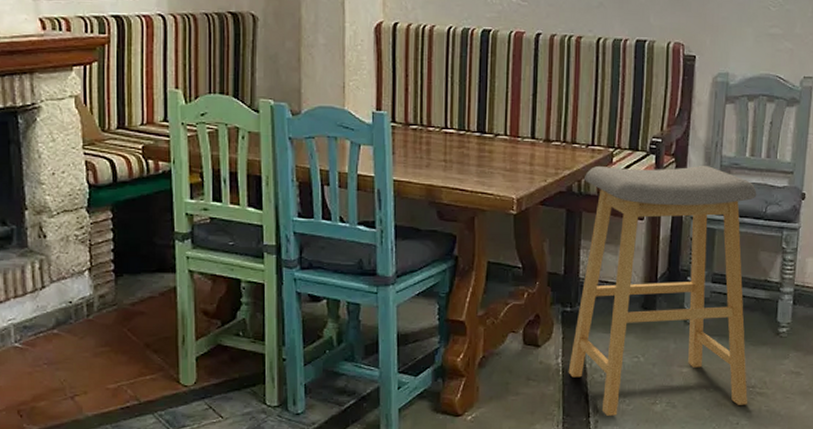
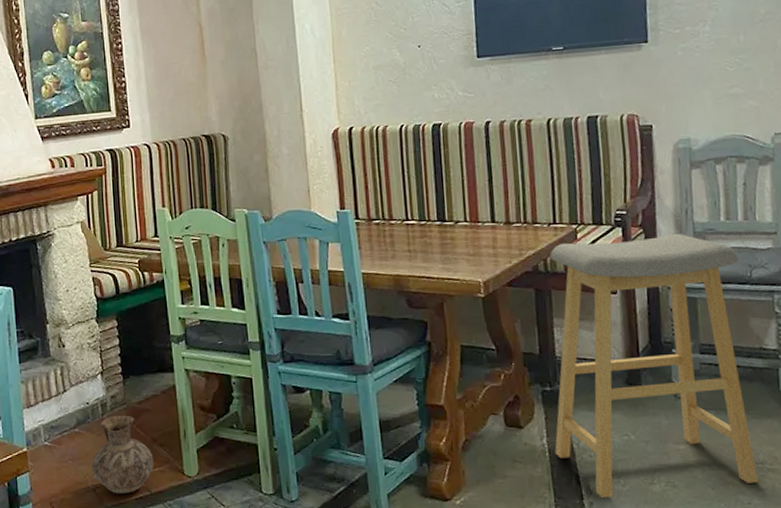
ceramic jug: none [71,317,145,403] -> present [91,415,154,494]

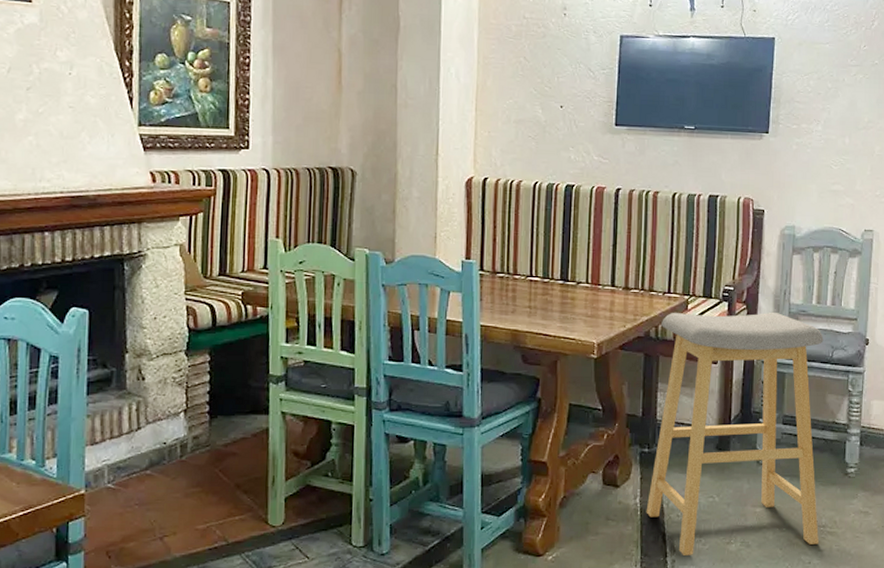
ceramic jug: present [91,415,154,494] -> none [161,458,235,543]

